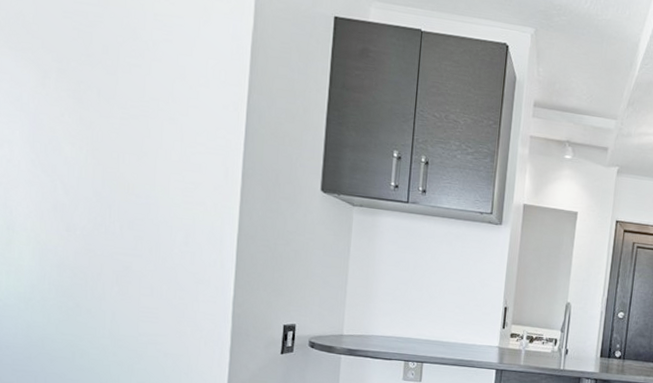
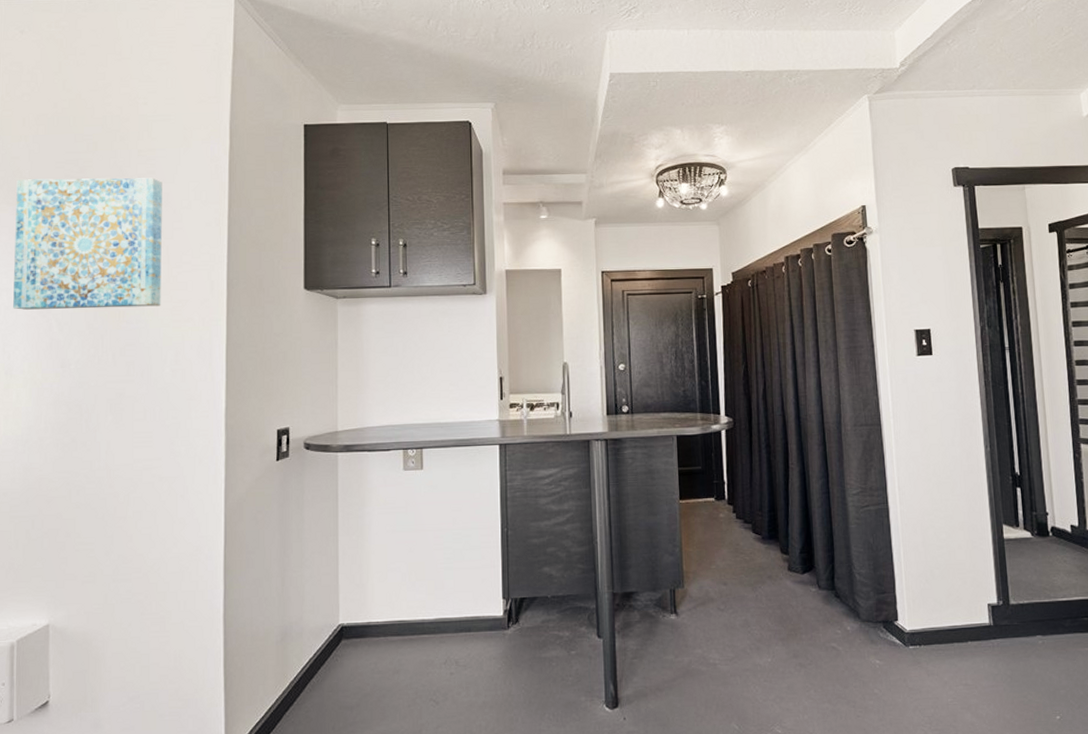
wall art: none [15,23,179,185] -> present [13,177,162,310]

